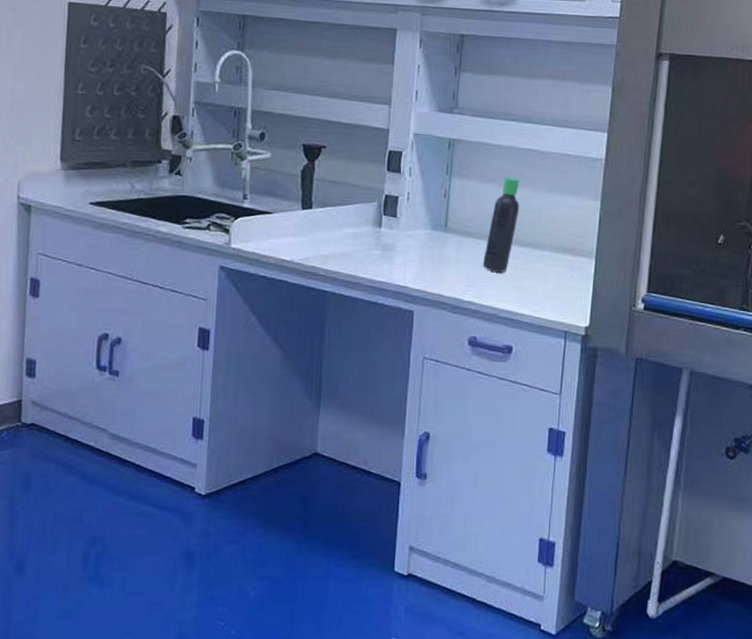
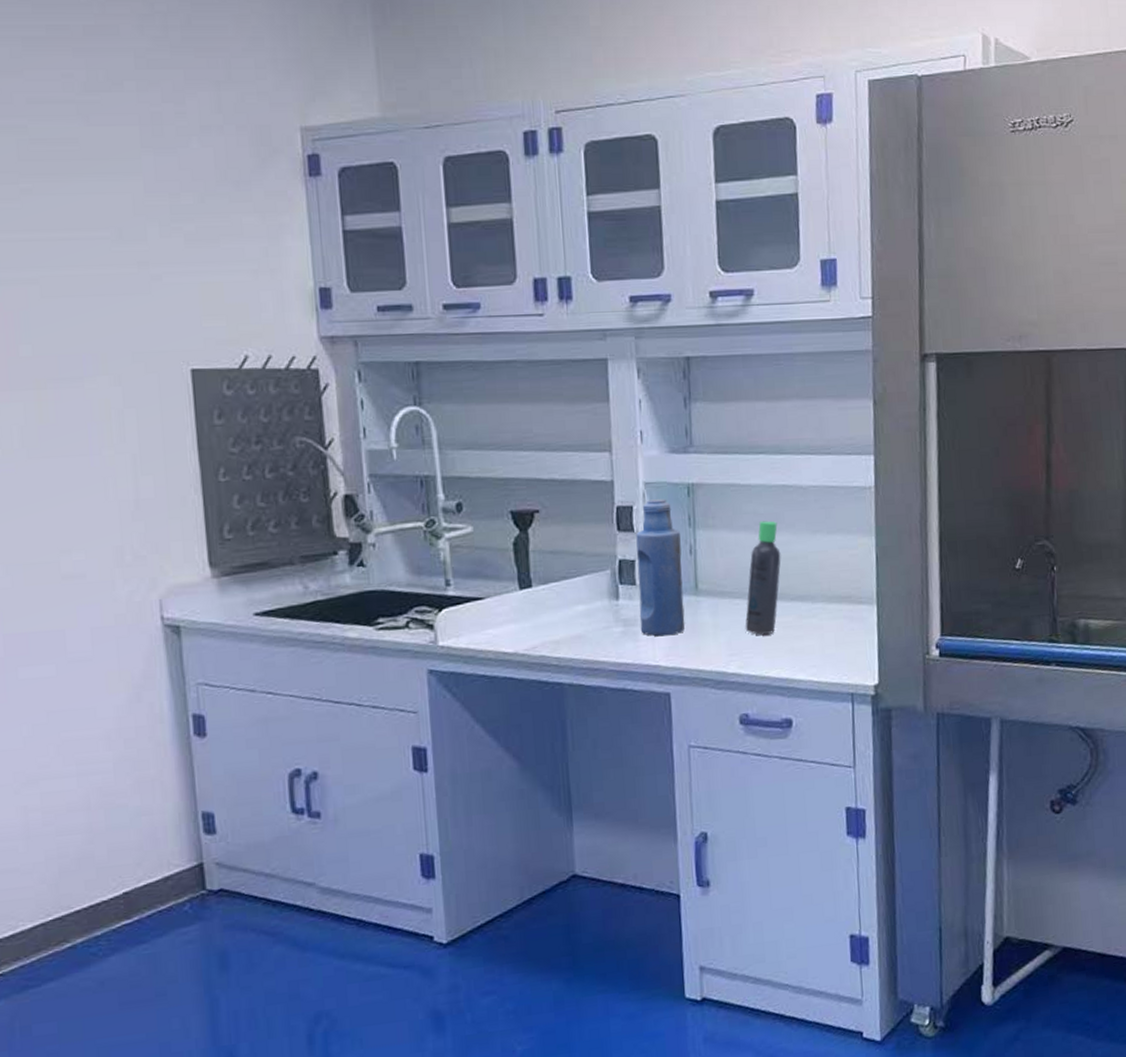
bottle: none [396,148,438,263] -> present [636,499,685,637]

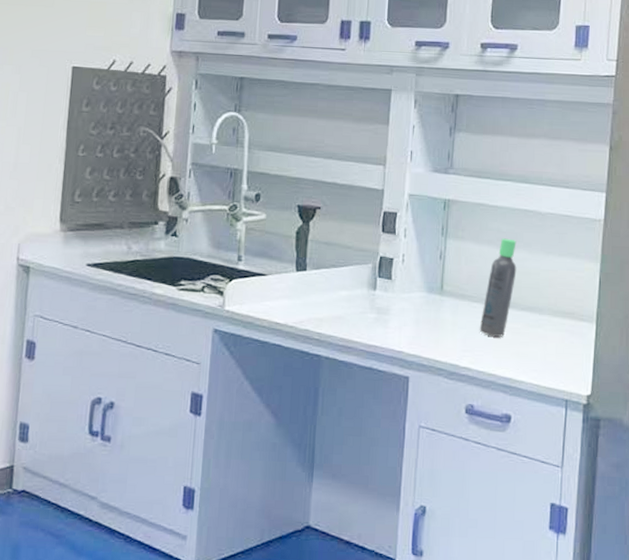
bottle: present [636,499,685,637] -> none [390,209,433,327]

